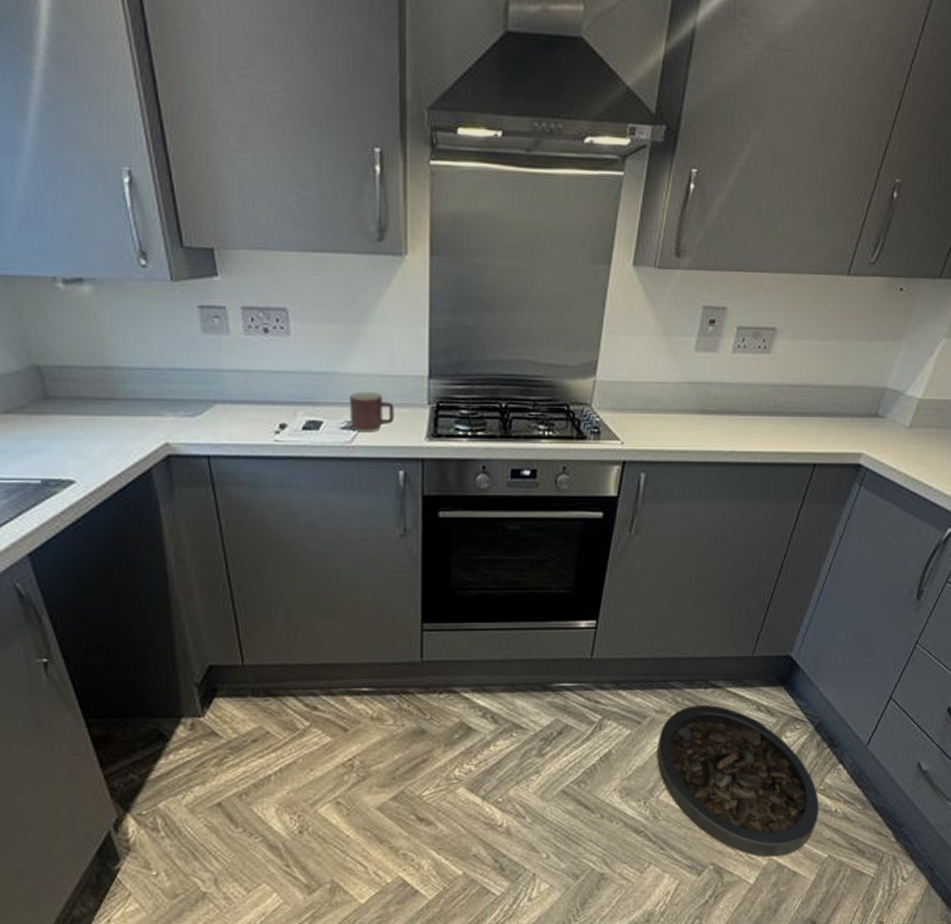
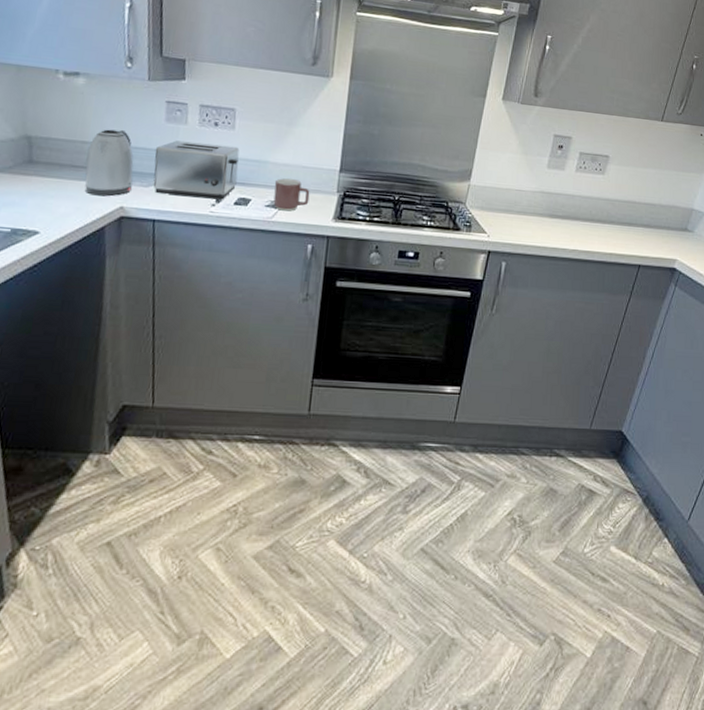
kettle: none [113,348,176,432] -> present [84,129,134,196]
toaster: none [195,355,302,425] -> present [153,140,240,200]
pet bowl: present [657,705,819,857] -> none [507,473,648,630]

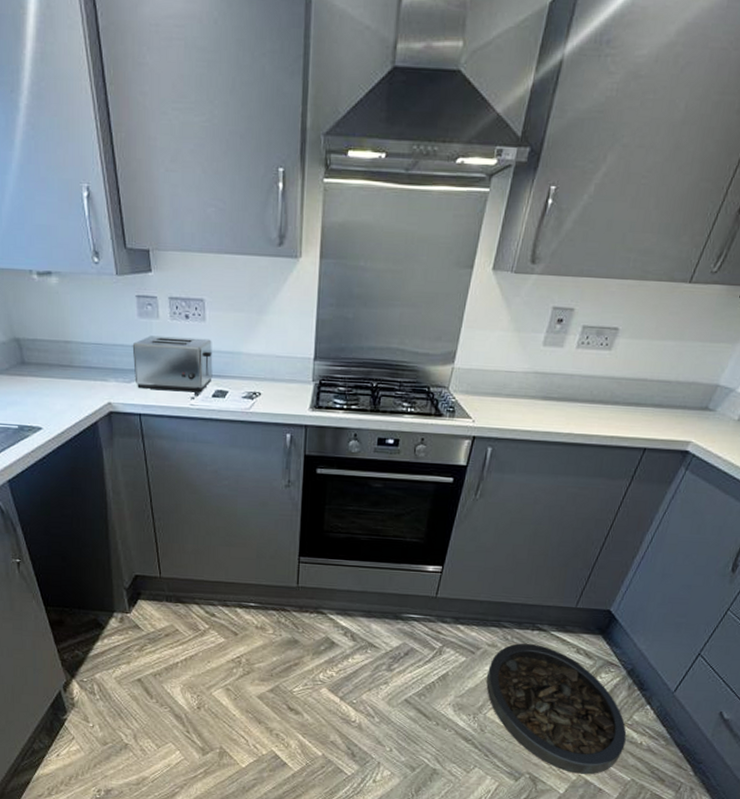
kettle: present [84,129,134,196] -> none [71,328,117,393]
mug: present [273,178,310,212] -> none [249,369,285,402]
pet bowl: none [507,473,648,630] -> present [486,643,627,775]

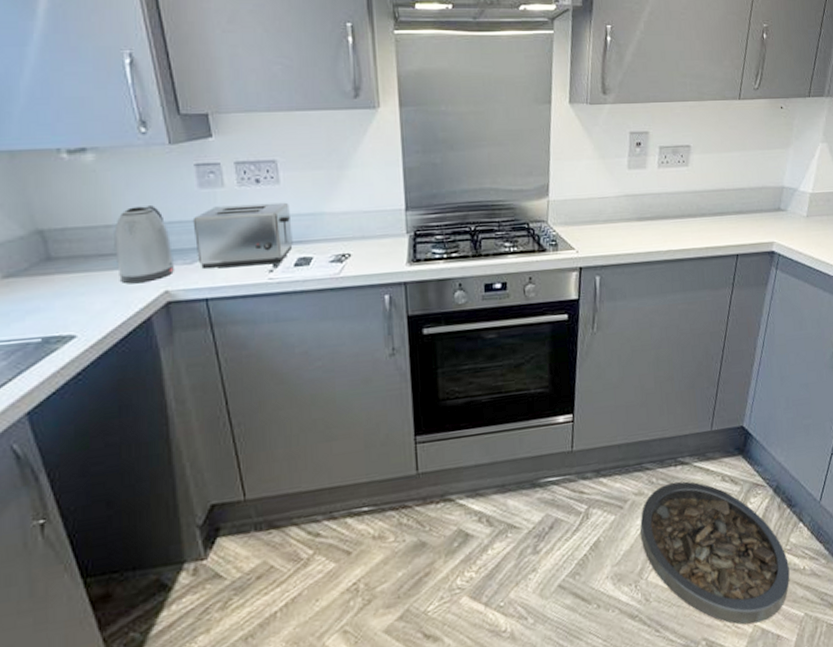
kettle: none [71,328,117,393] -> present [114,206,176,284]

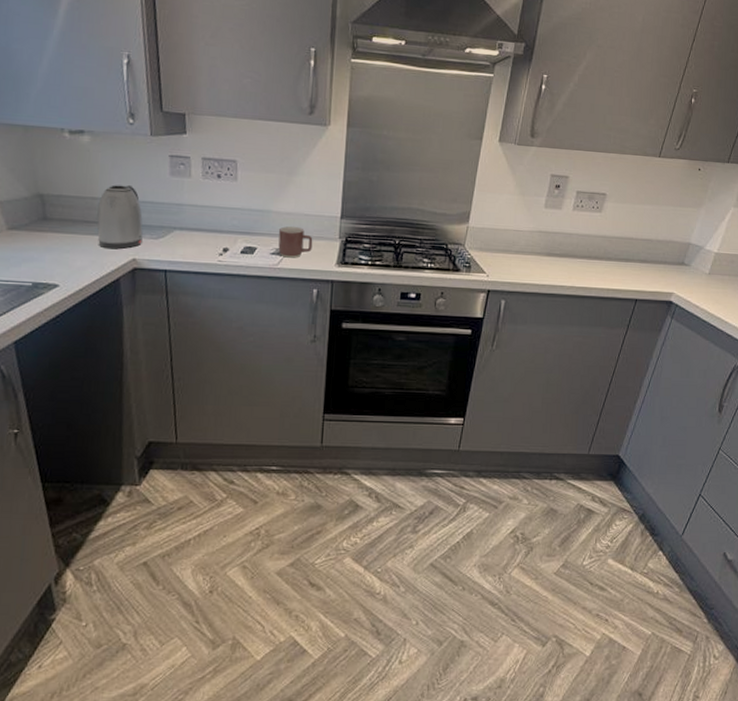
toaster: present [192,202,293,270] -> none [162,193,243,249]
mug: none [335,227,378,264] -> present [278,226,313,258]
pet bowl: present [640,481,790,625] -> none [510,495,644,632]

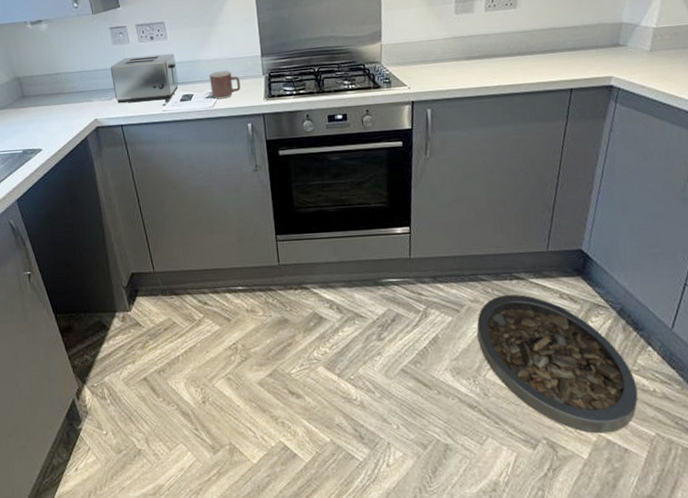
kettle: present [97,185,144,249] -> none [61,59,101,114]
toaster: none [162,193,243,249] -> present [110,53,179,104]
pet bowl: none [510,495,644,632] -> present [477,294,638,434]

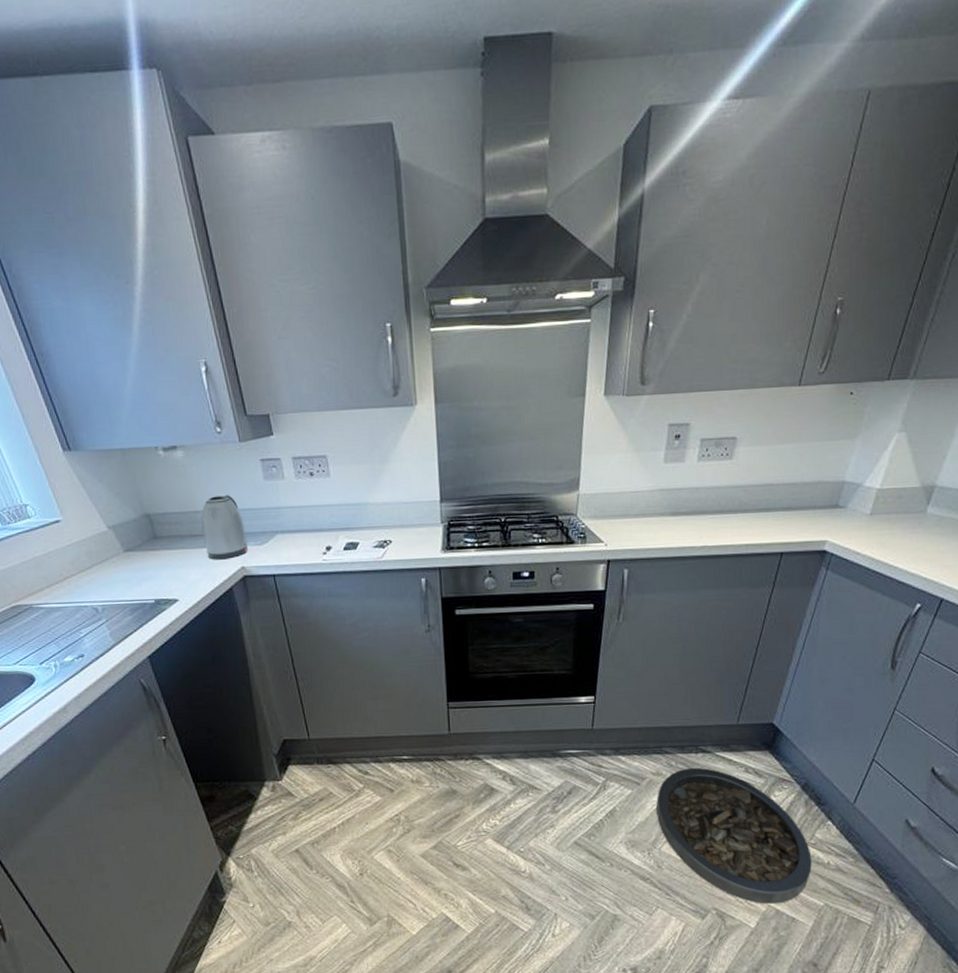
kettle: none [61,59,101,114] -> present [201,495,249,560]
toaster: present [110,53,179,104] -> none [260,493,342,550]
mug: present [209,70,241,99] -> none [378,516,415,549]

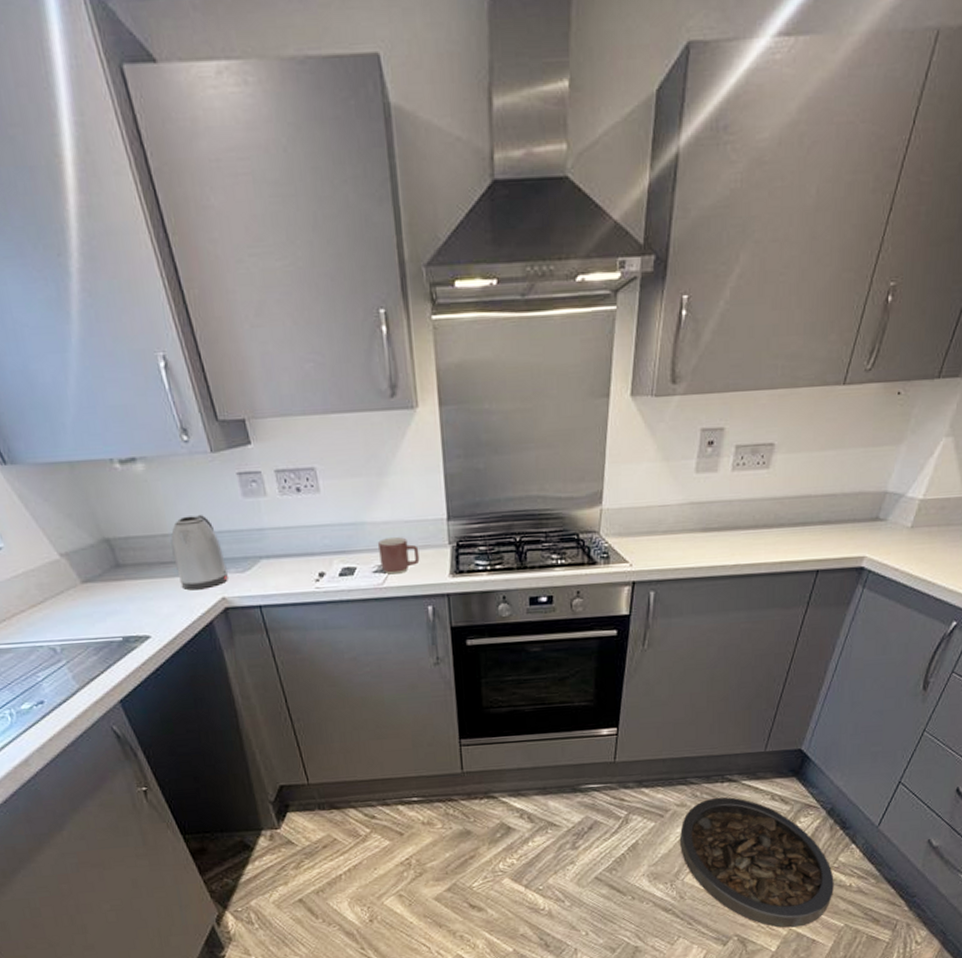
mug: none [378,516,415,549] -> present [377,537,420,575]

